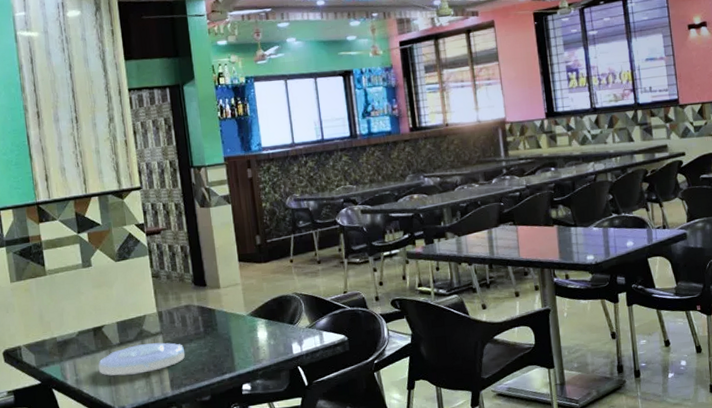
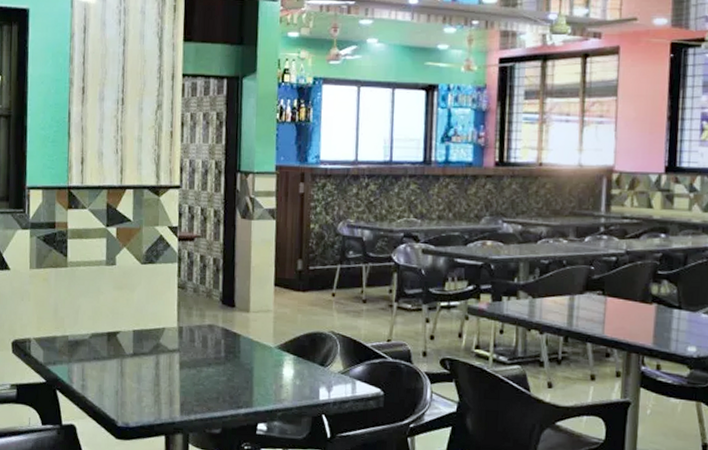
plate: present [98,342,185,376] -> none [106,359,200,391]

